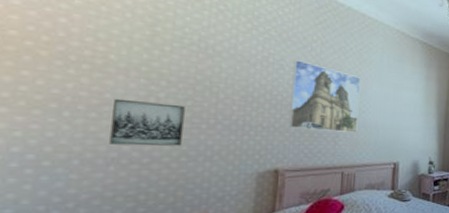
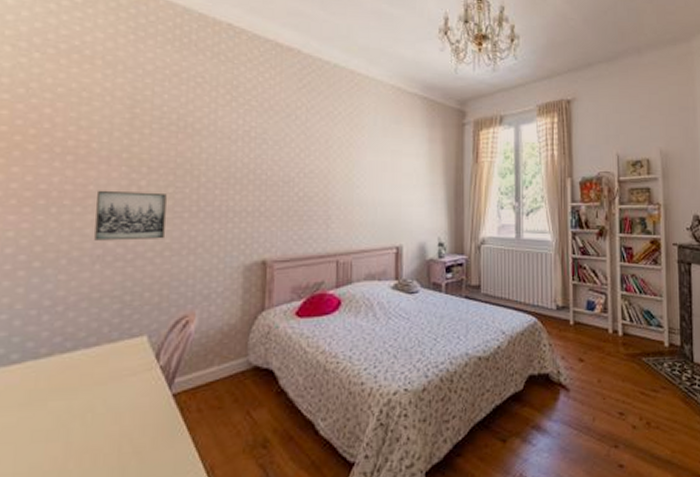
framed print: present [288,60,361,133] -> none [274,132,353,213]

